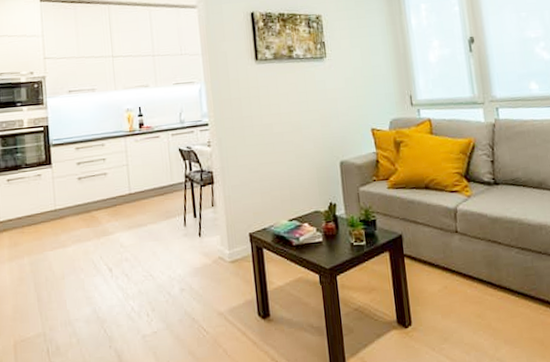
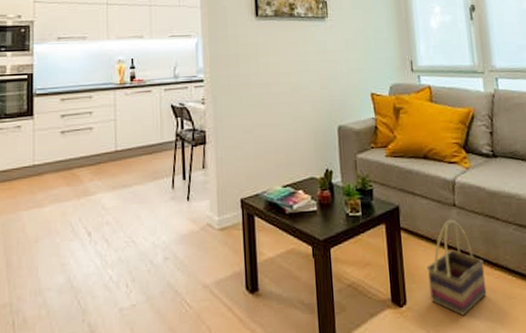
basket: none [430,245,490,334] -> present [427,220,487,316]

